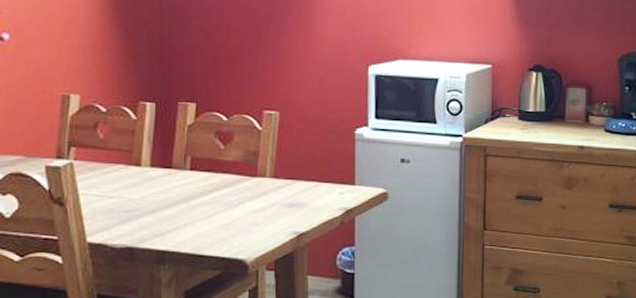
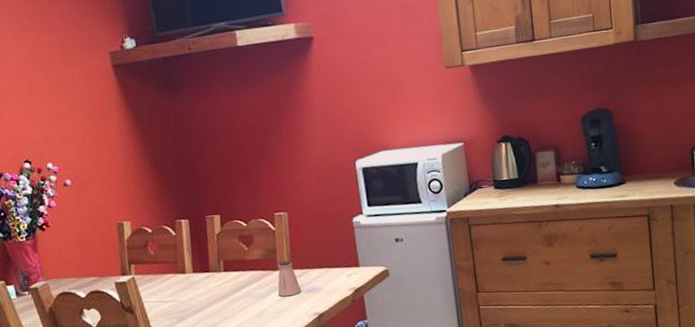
saltshaker: none [252,167,282,209] -> present [277,260,302,297]

